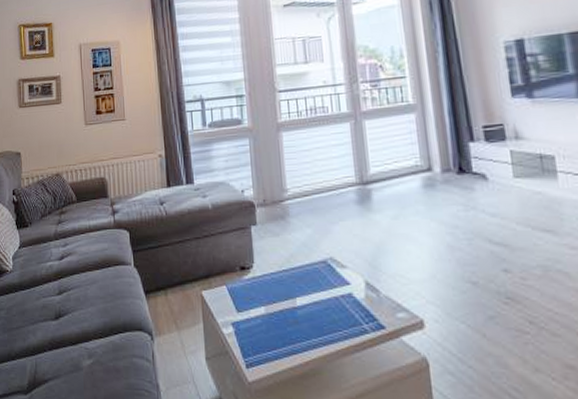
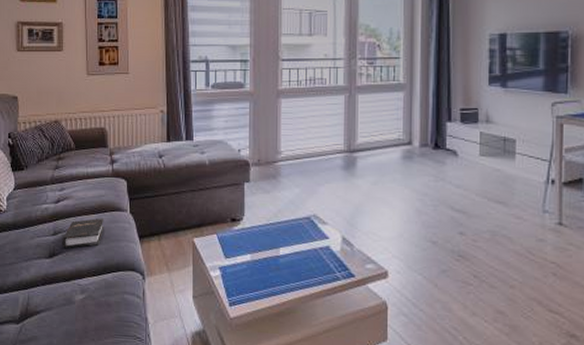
hardback book: none [67,273,109,309] -> present [62,217,105,249]

